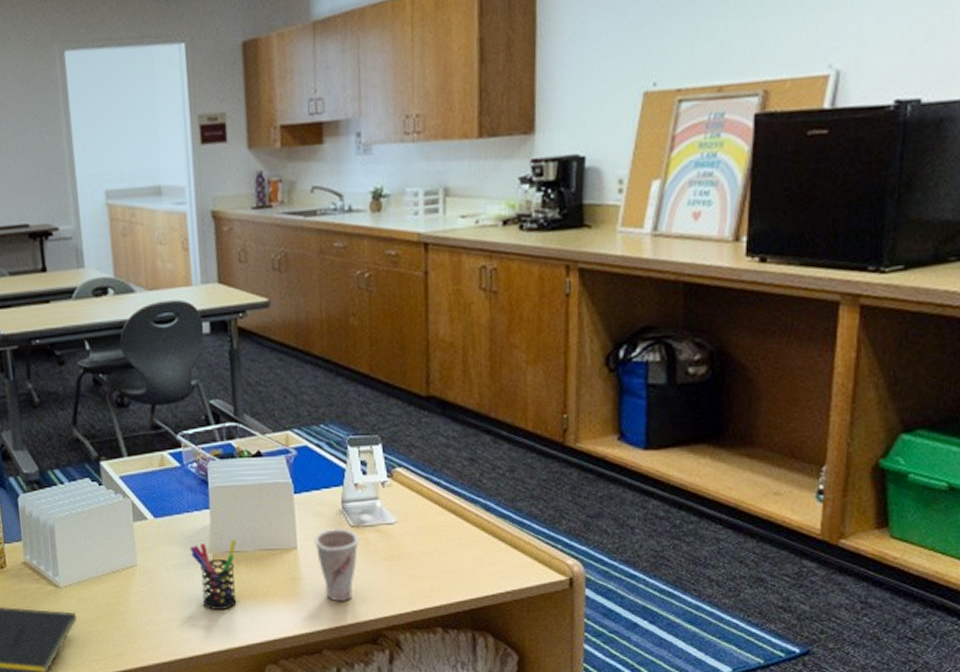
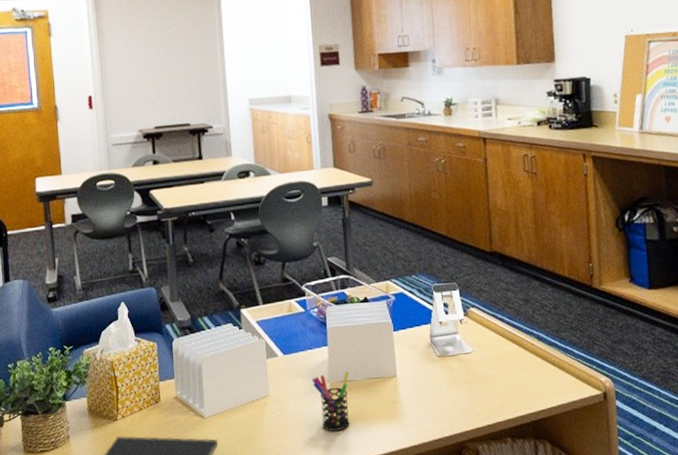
cup: present [314,529,360,602] -> none [410,358,445,420]

